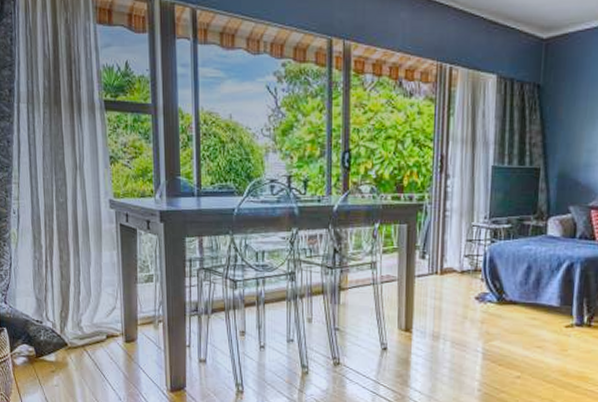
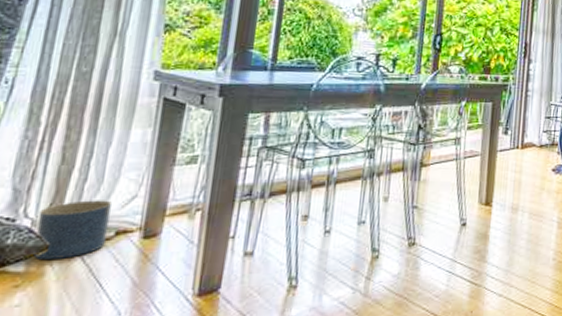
planter: none [55,309,101,355] -> present [33,200,113,261]

